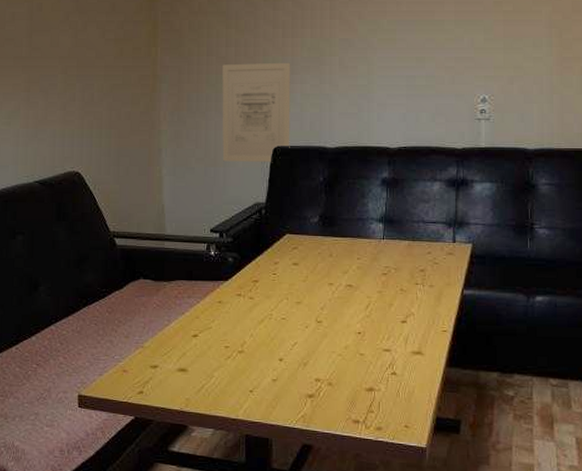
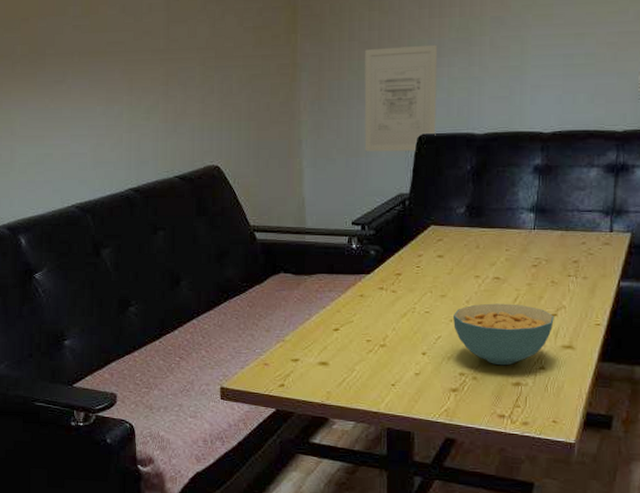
cereal bowl: none [309,310,404,372] -> present [453,303,554,366]

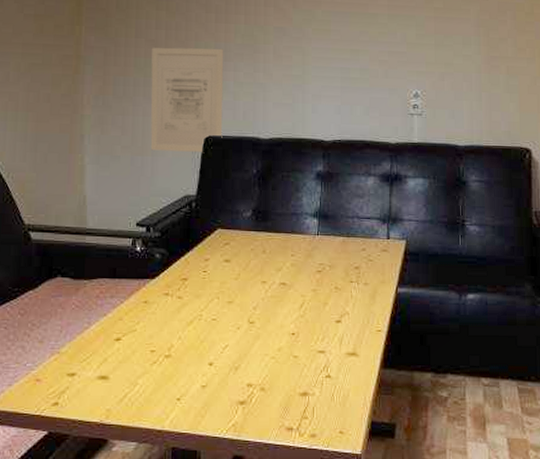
cereal bowl: present [453,303,554,366] -> none [241,310,338,375]

